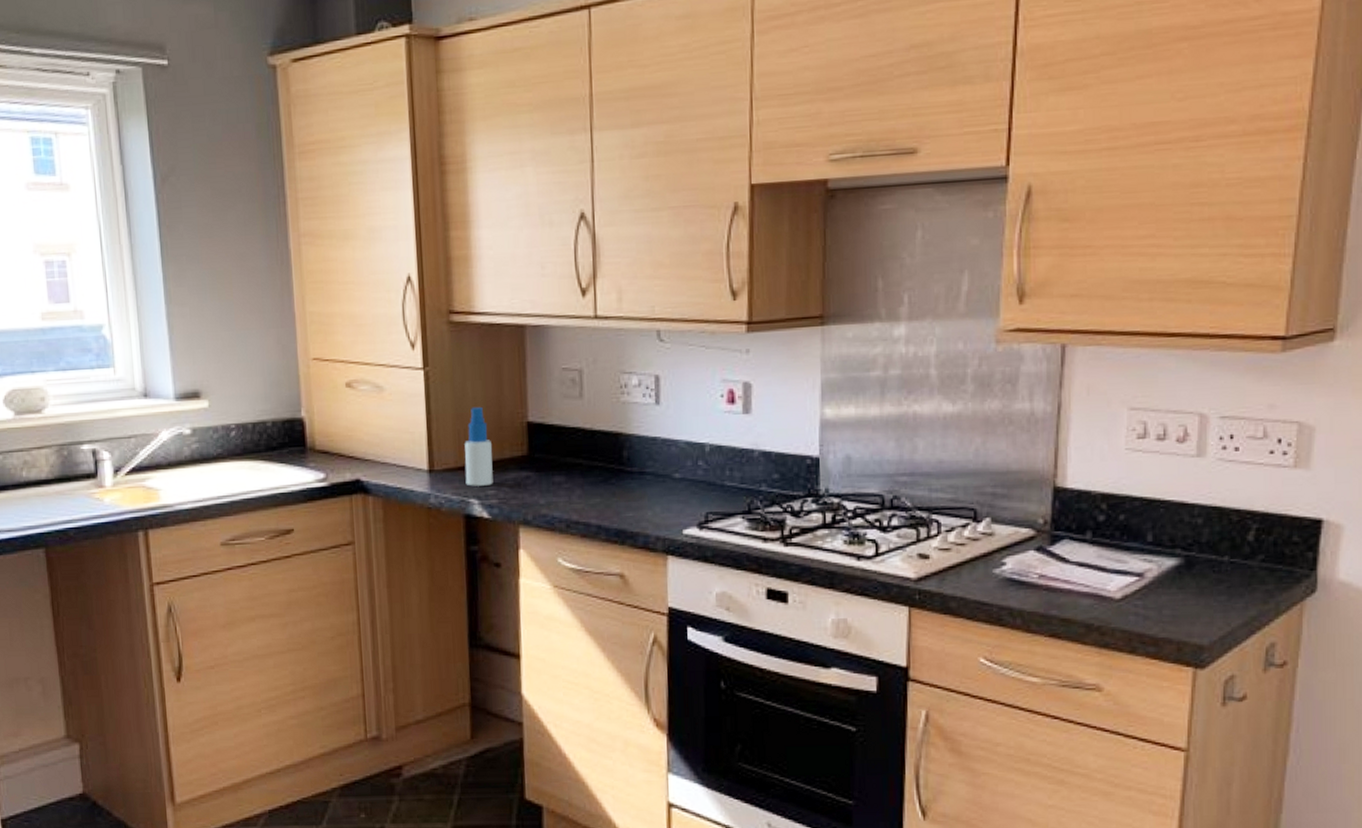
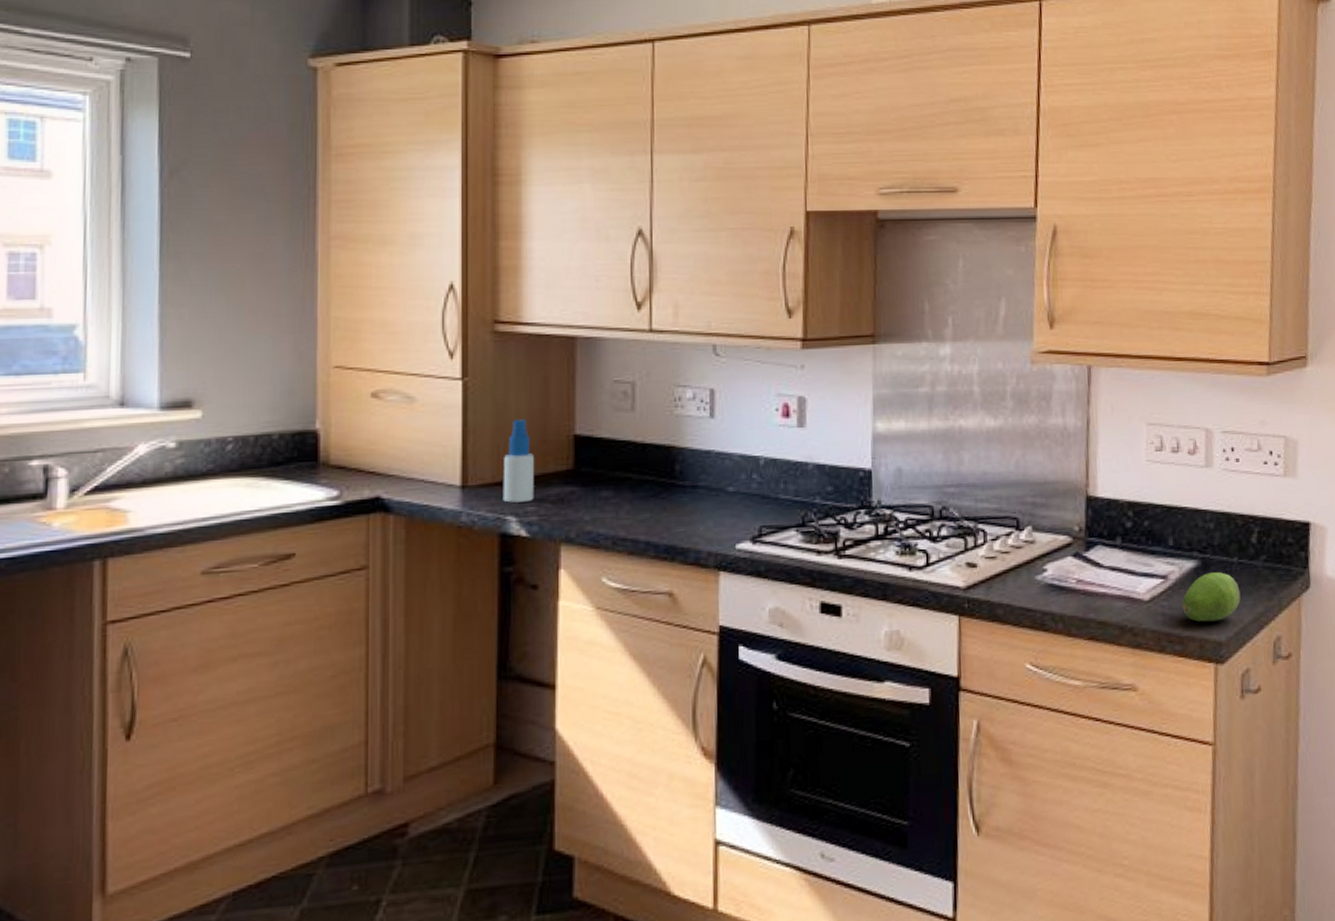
fruit: none [1159,571,1230,624] -> present [1182,572,1241,622]

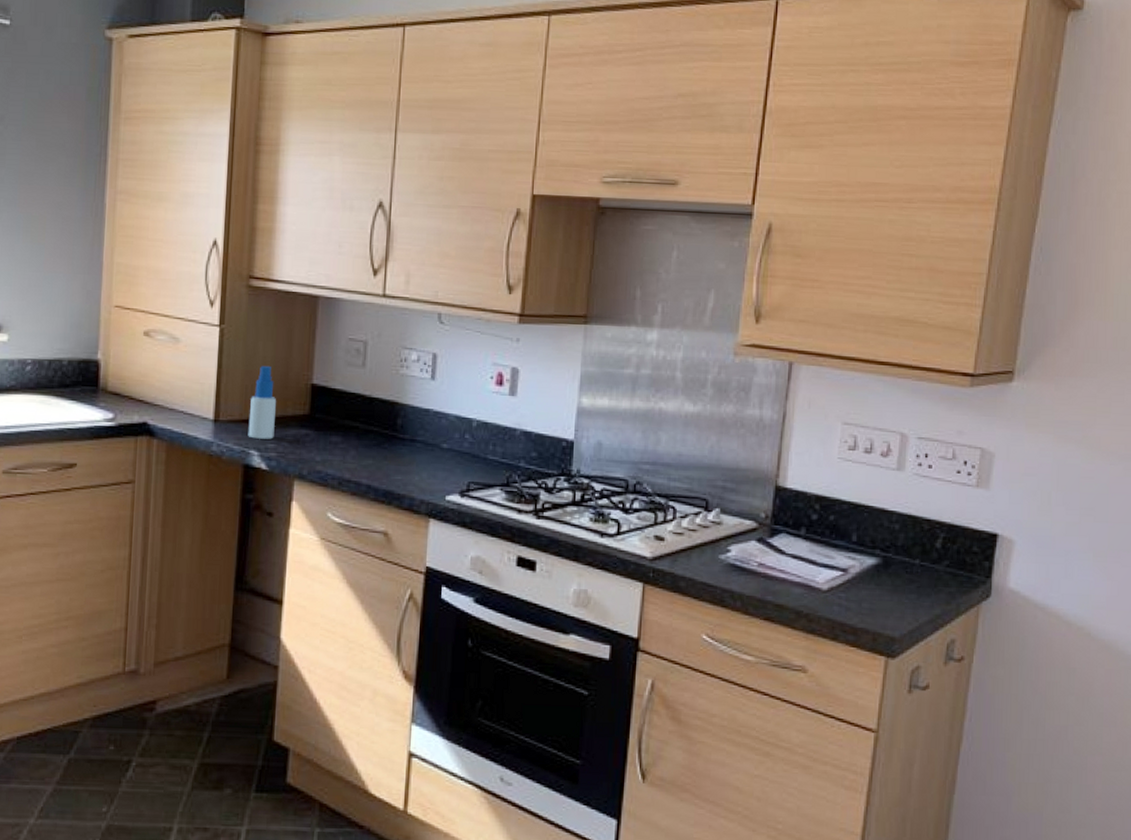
fruit: present [1182,572,1241,622] -> none [859,571,919,618]

